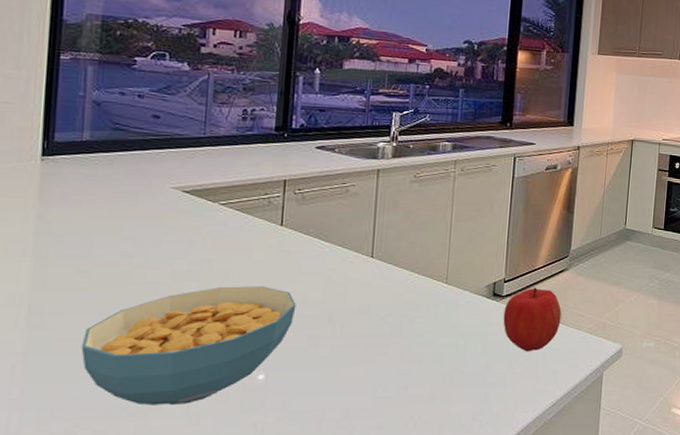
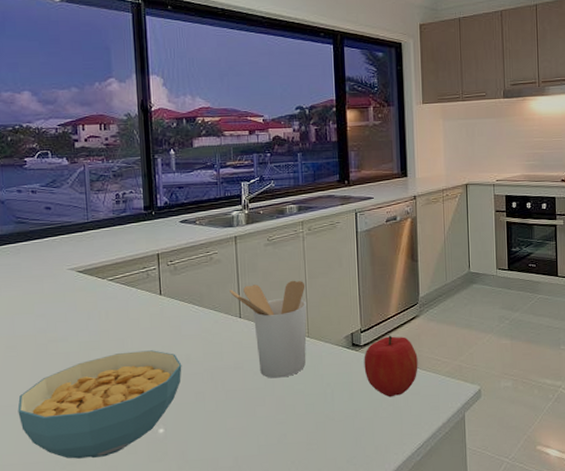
utensil holder: none [364,221,450,325] -> present [230,280,307,379]

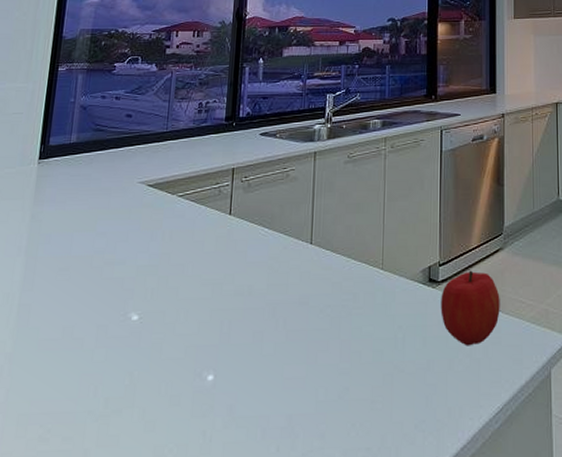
cereal bowl: present [17,350,182,459] -> none [57,278,243,410]
utensil holder: present [230,280,307,379] -> none [303,202,384,318]

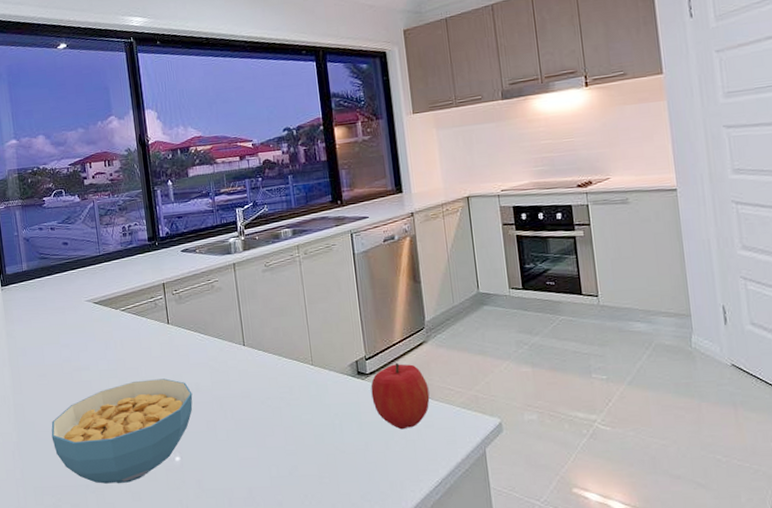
cereal bowl: none [57,278,243,410] -> present [51,378,193,484]

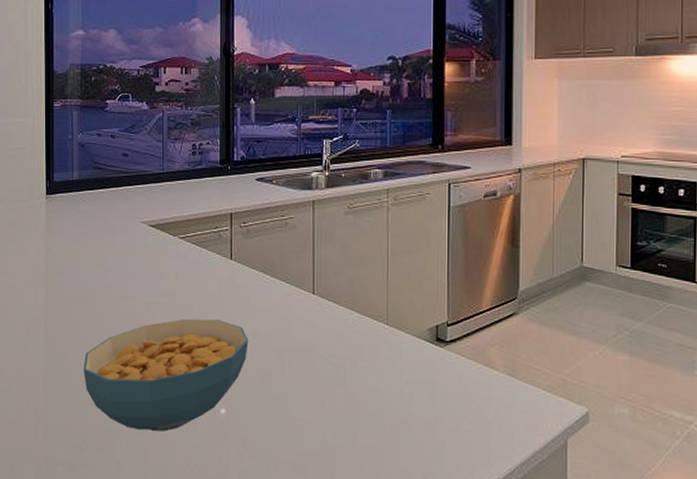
fruit: present [371,362,430,430] -> none [449,333,513,408]

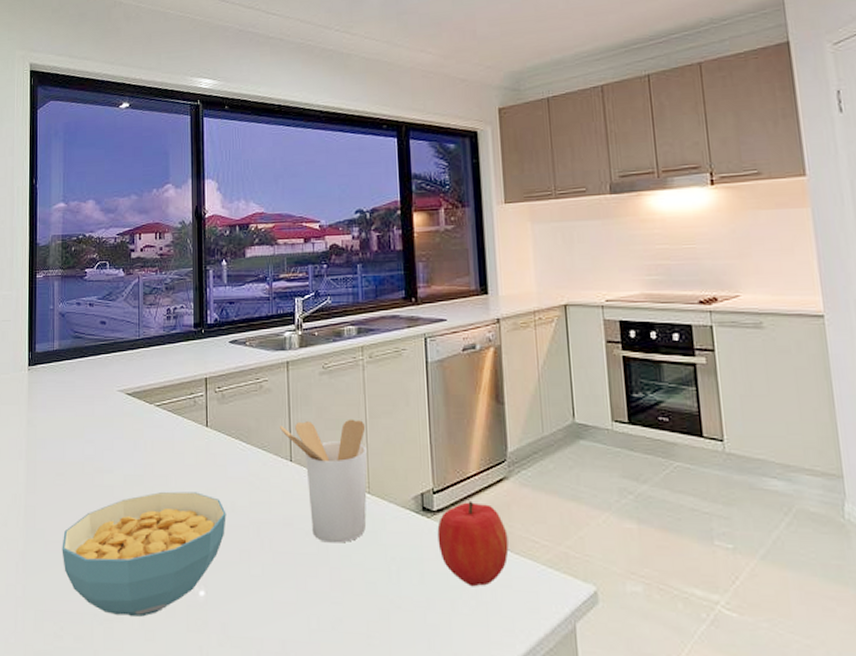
utensil holder: none [304,256,387,368] -> present [280,419,367,543]
fruit: none [449,333,513,408] -> present [437,500,509,587]

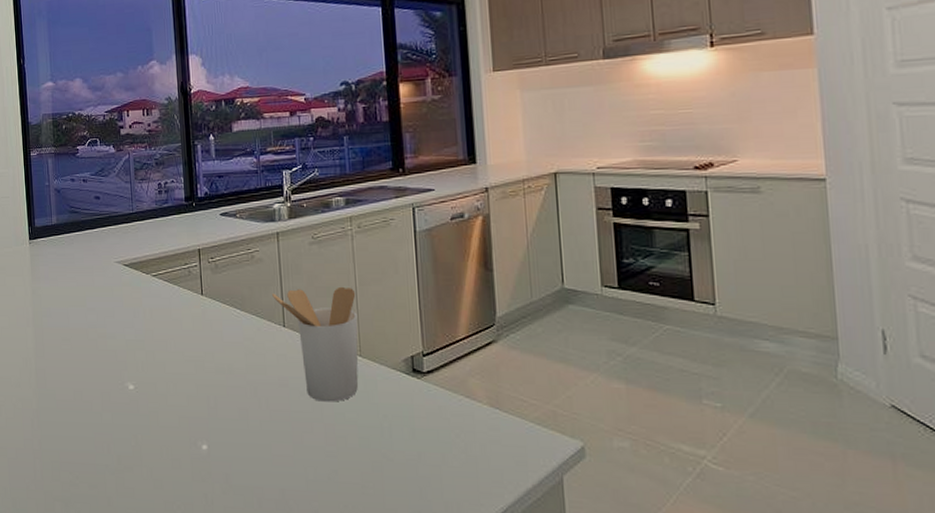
cereal bowl: present [62,491,226,617] -> none [72,355,225,468]
fruit: present [437,500,509,587] -> none [427,362,498,442]

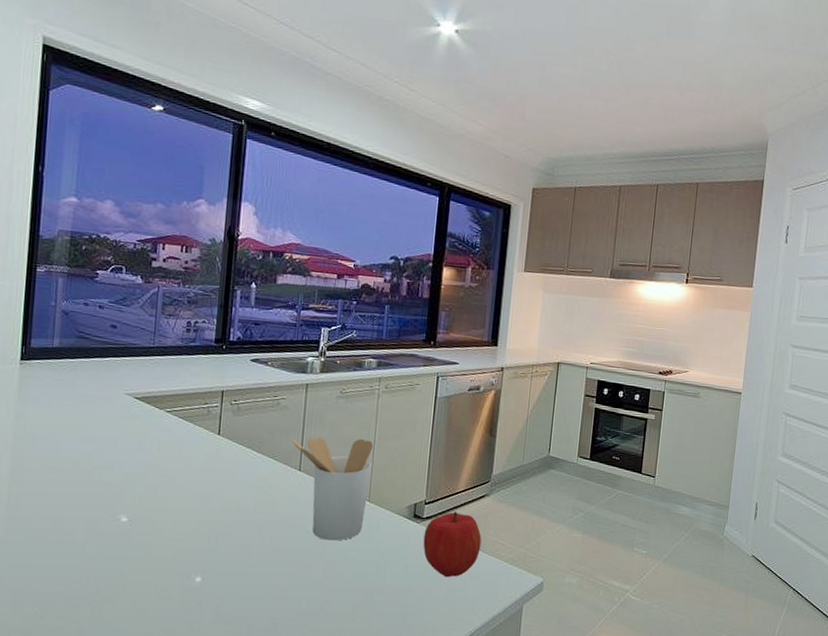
fruit: none [427,362,498,442] -> present [423,511,482,578]

